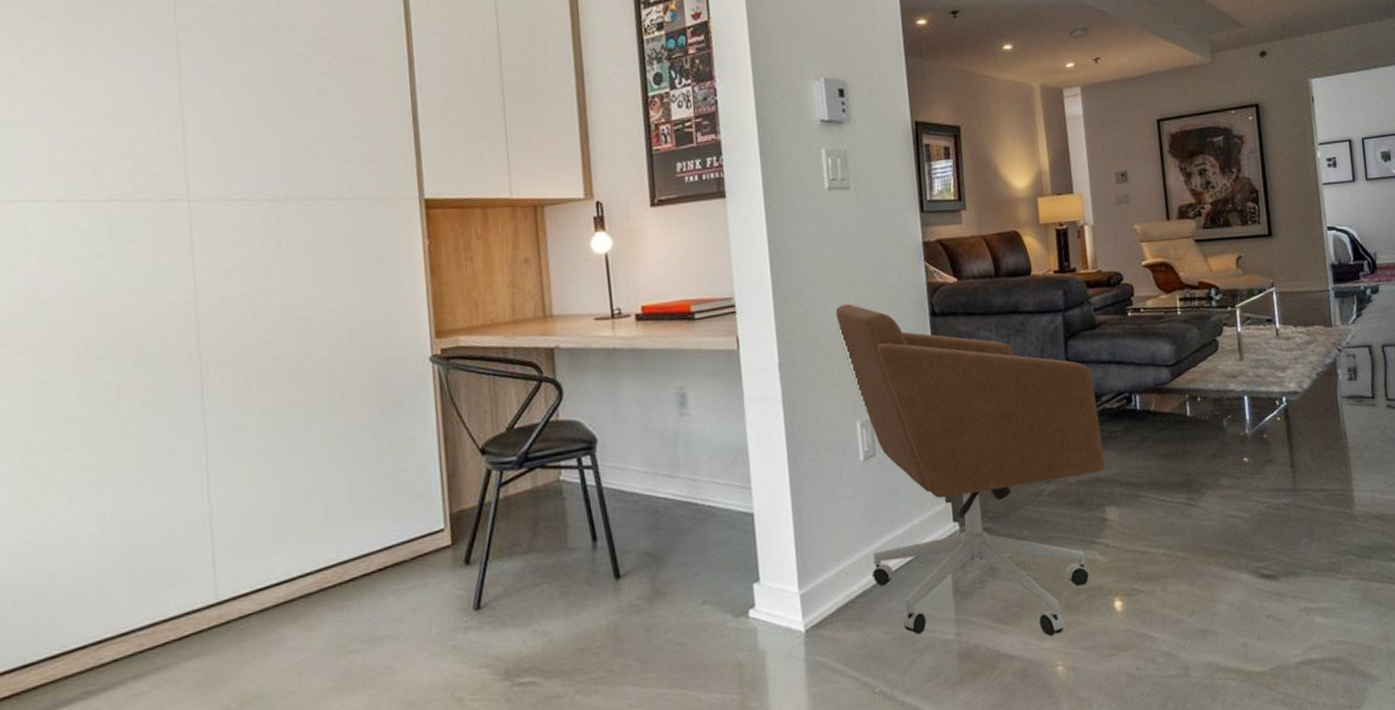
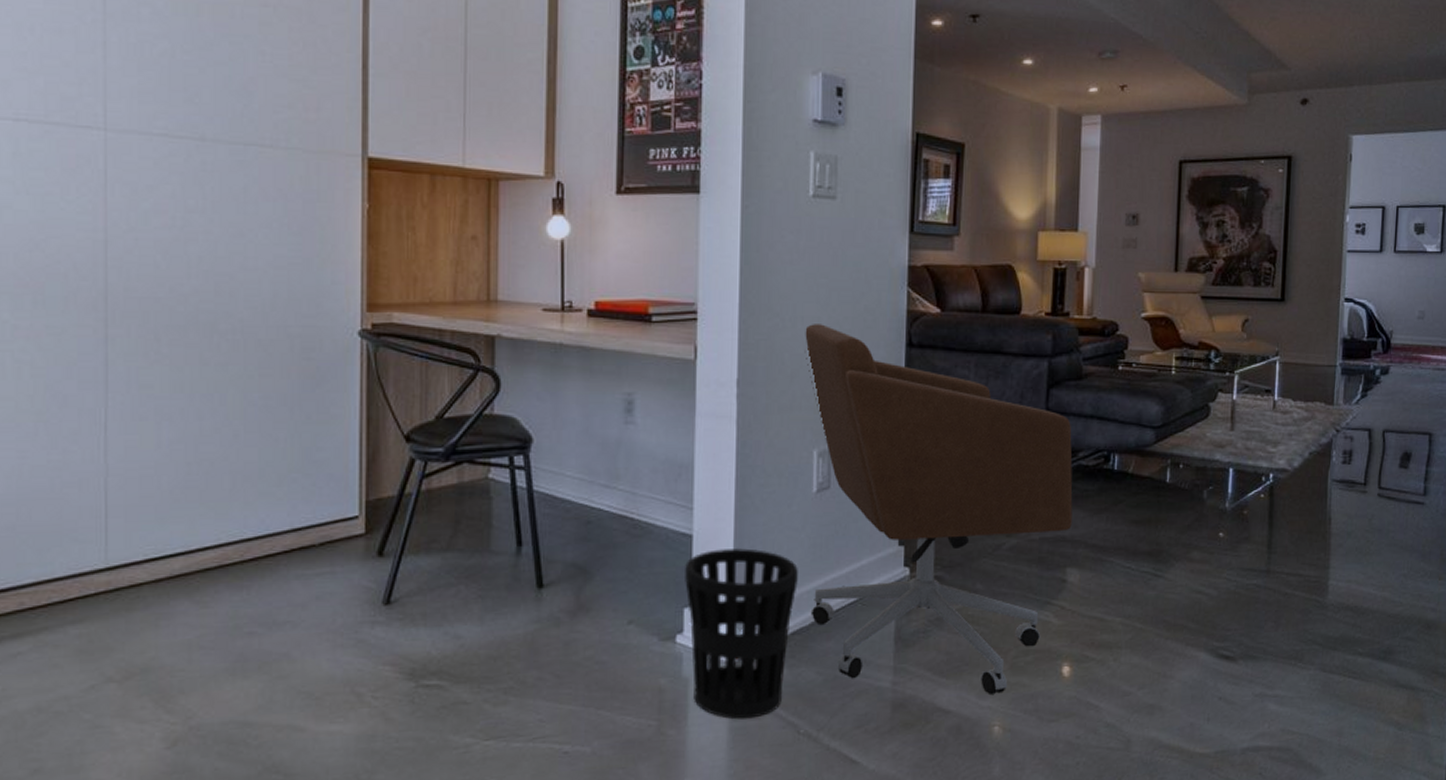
wastebasket: none [750,520,857,685] -> present [685,547,798,719]

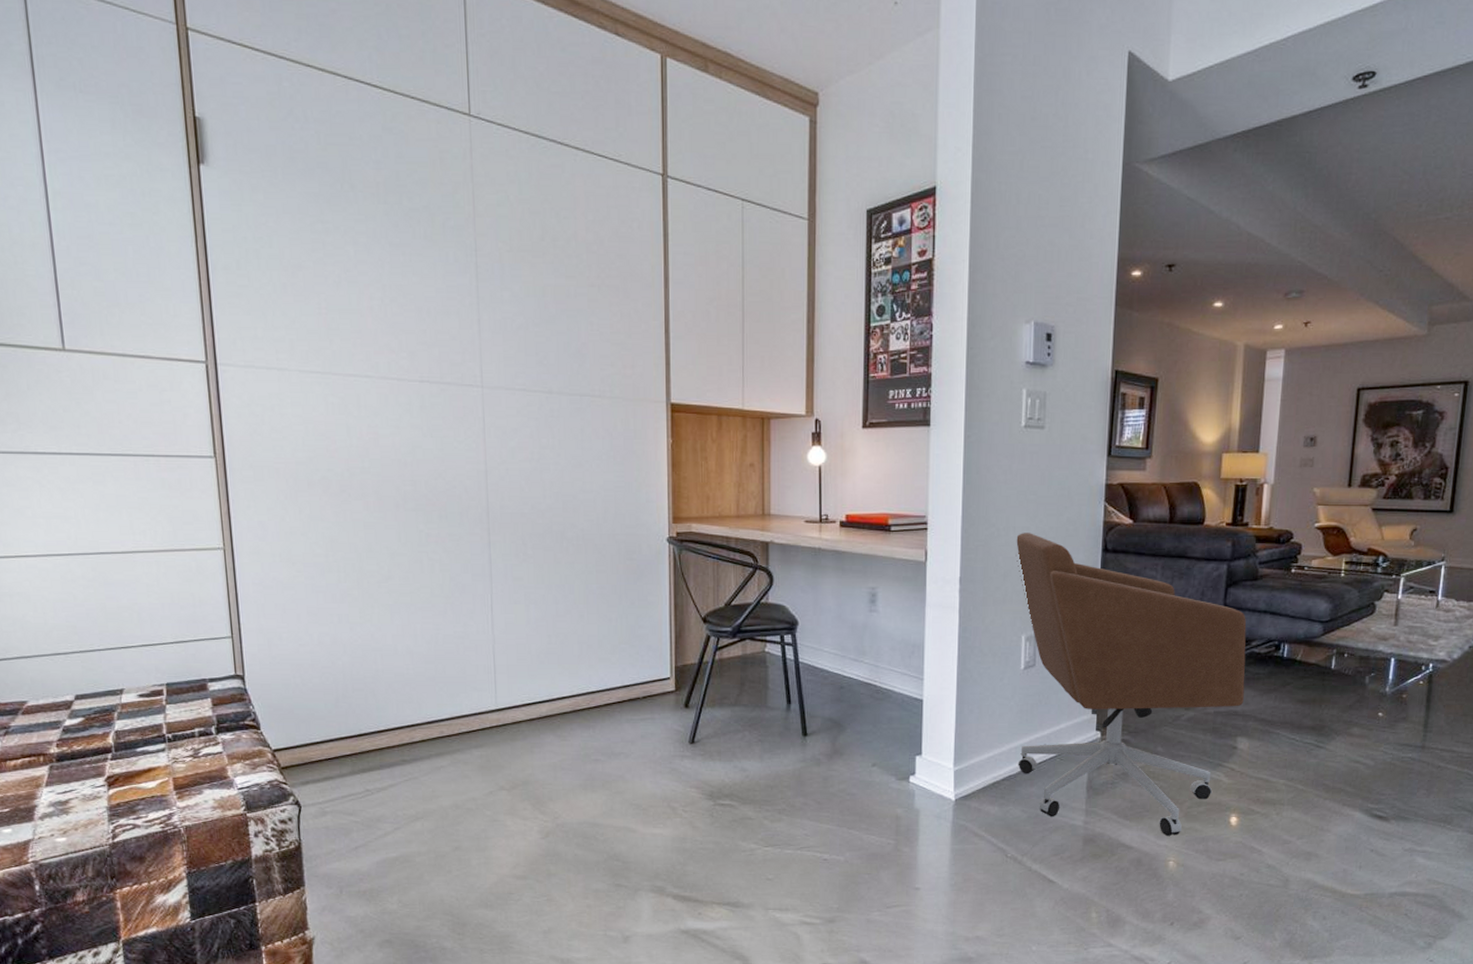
wastebasket: present [685,547,798,719] -> none [917,710,1008,843]

